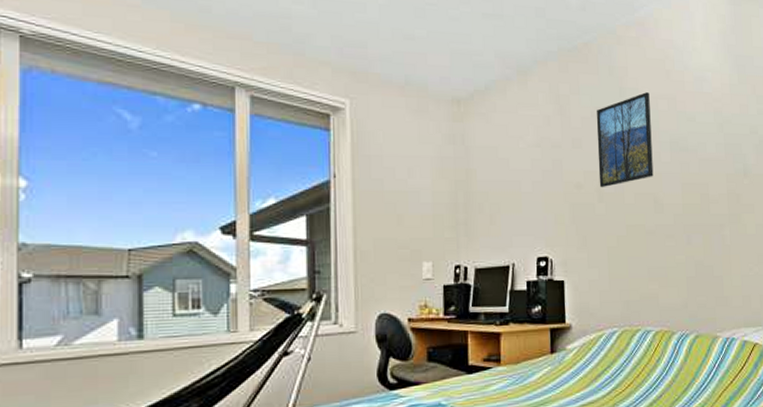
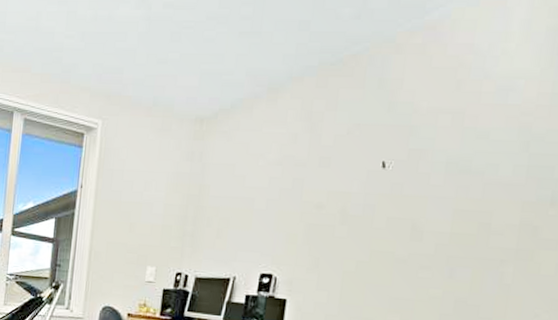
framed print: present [596,92,654,188] -> none [344,106,428,210]

